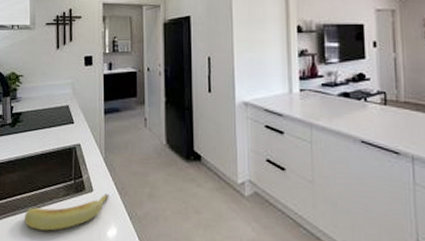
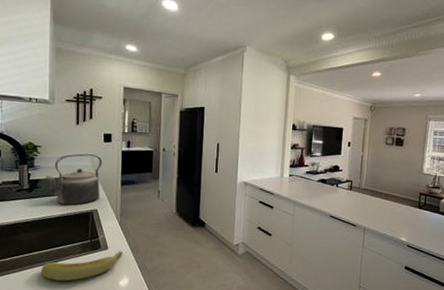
kettle: none [27,81,84,141] -> present [45,153,102,206]

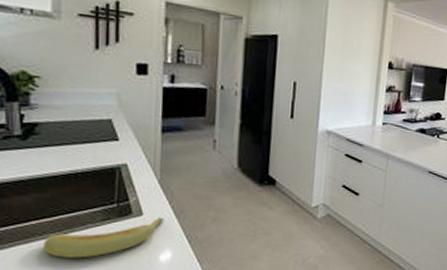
kettle: present [45,153,102,206] -> none [47,88,134,159]

